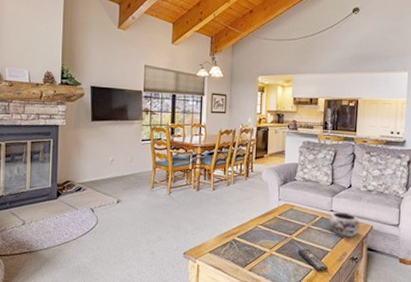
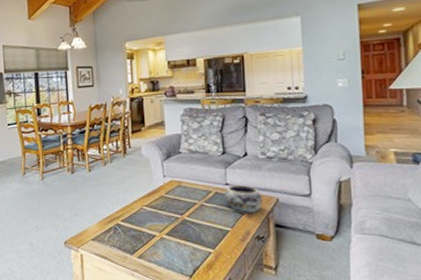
remote control: present [298,249,329,272] -> none [192,230,231,255]

